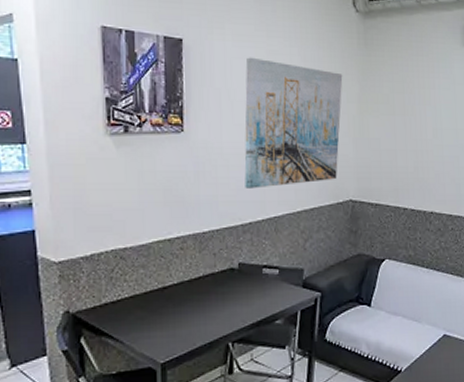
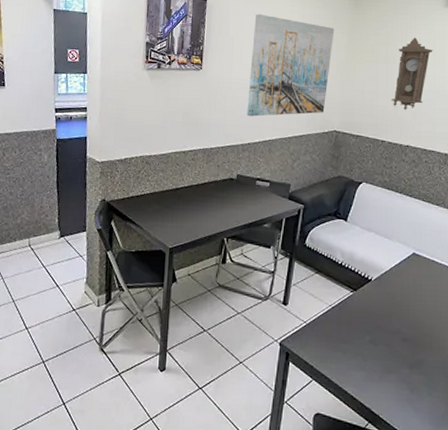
pendulum clock: none [412,83,454,170] -> present [392,37,433,110]

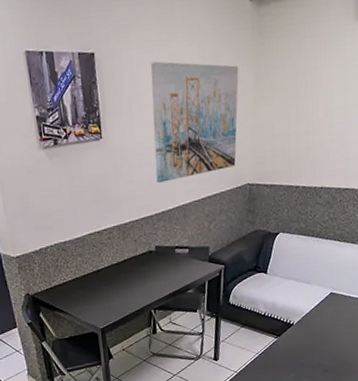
pendulum clock: present [392,37,433,110] -> none [304,63,345,149]

